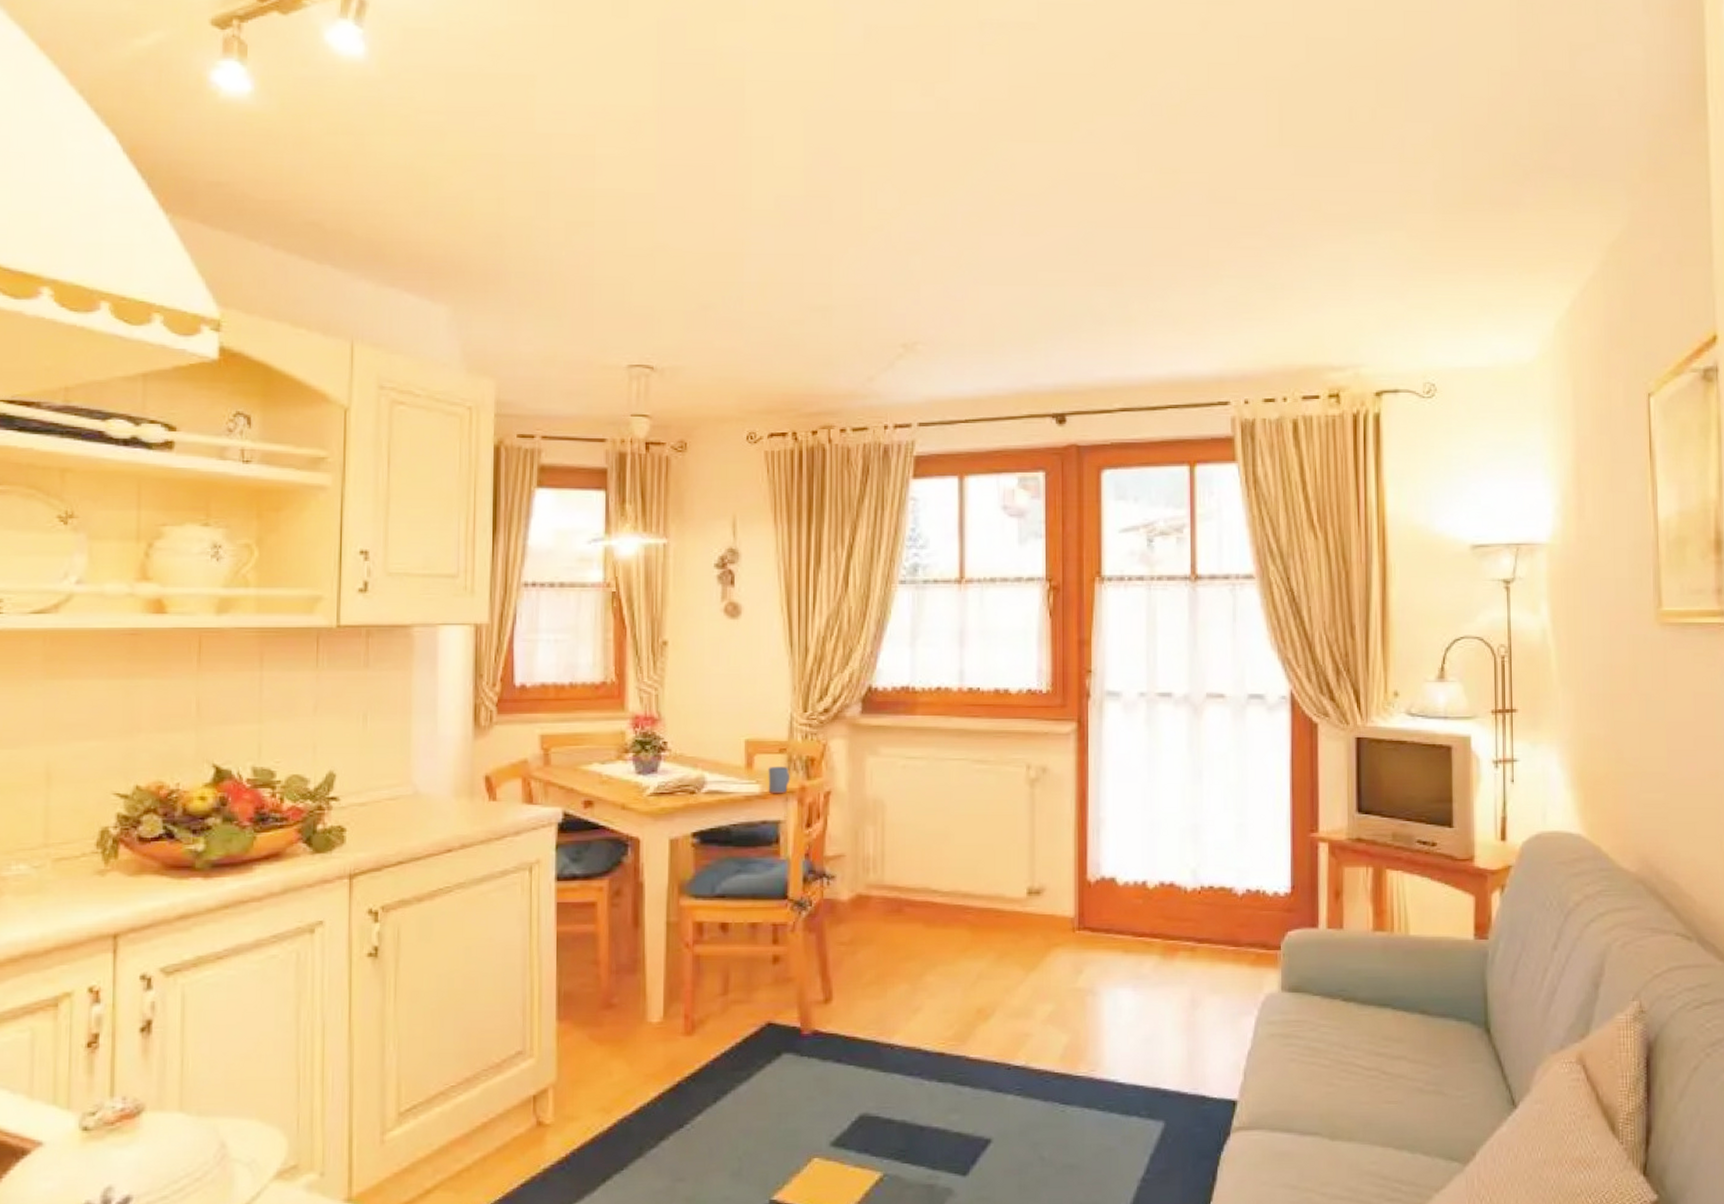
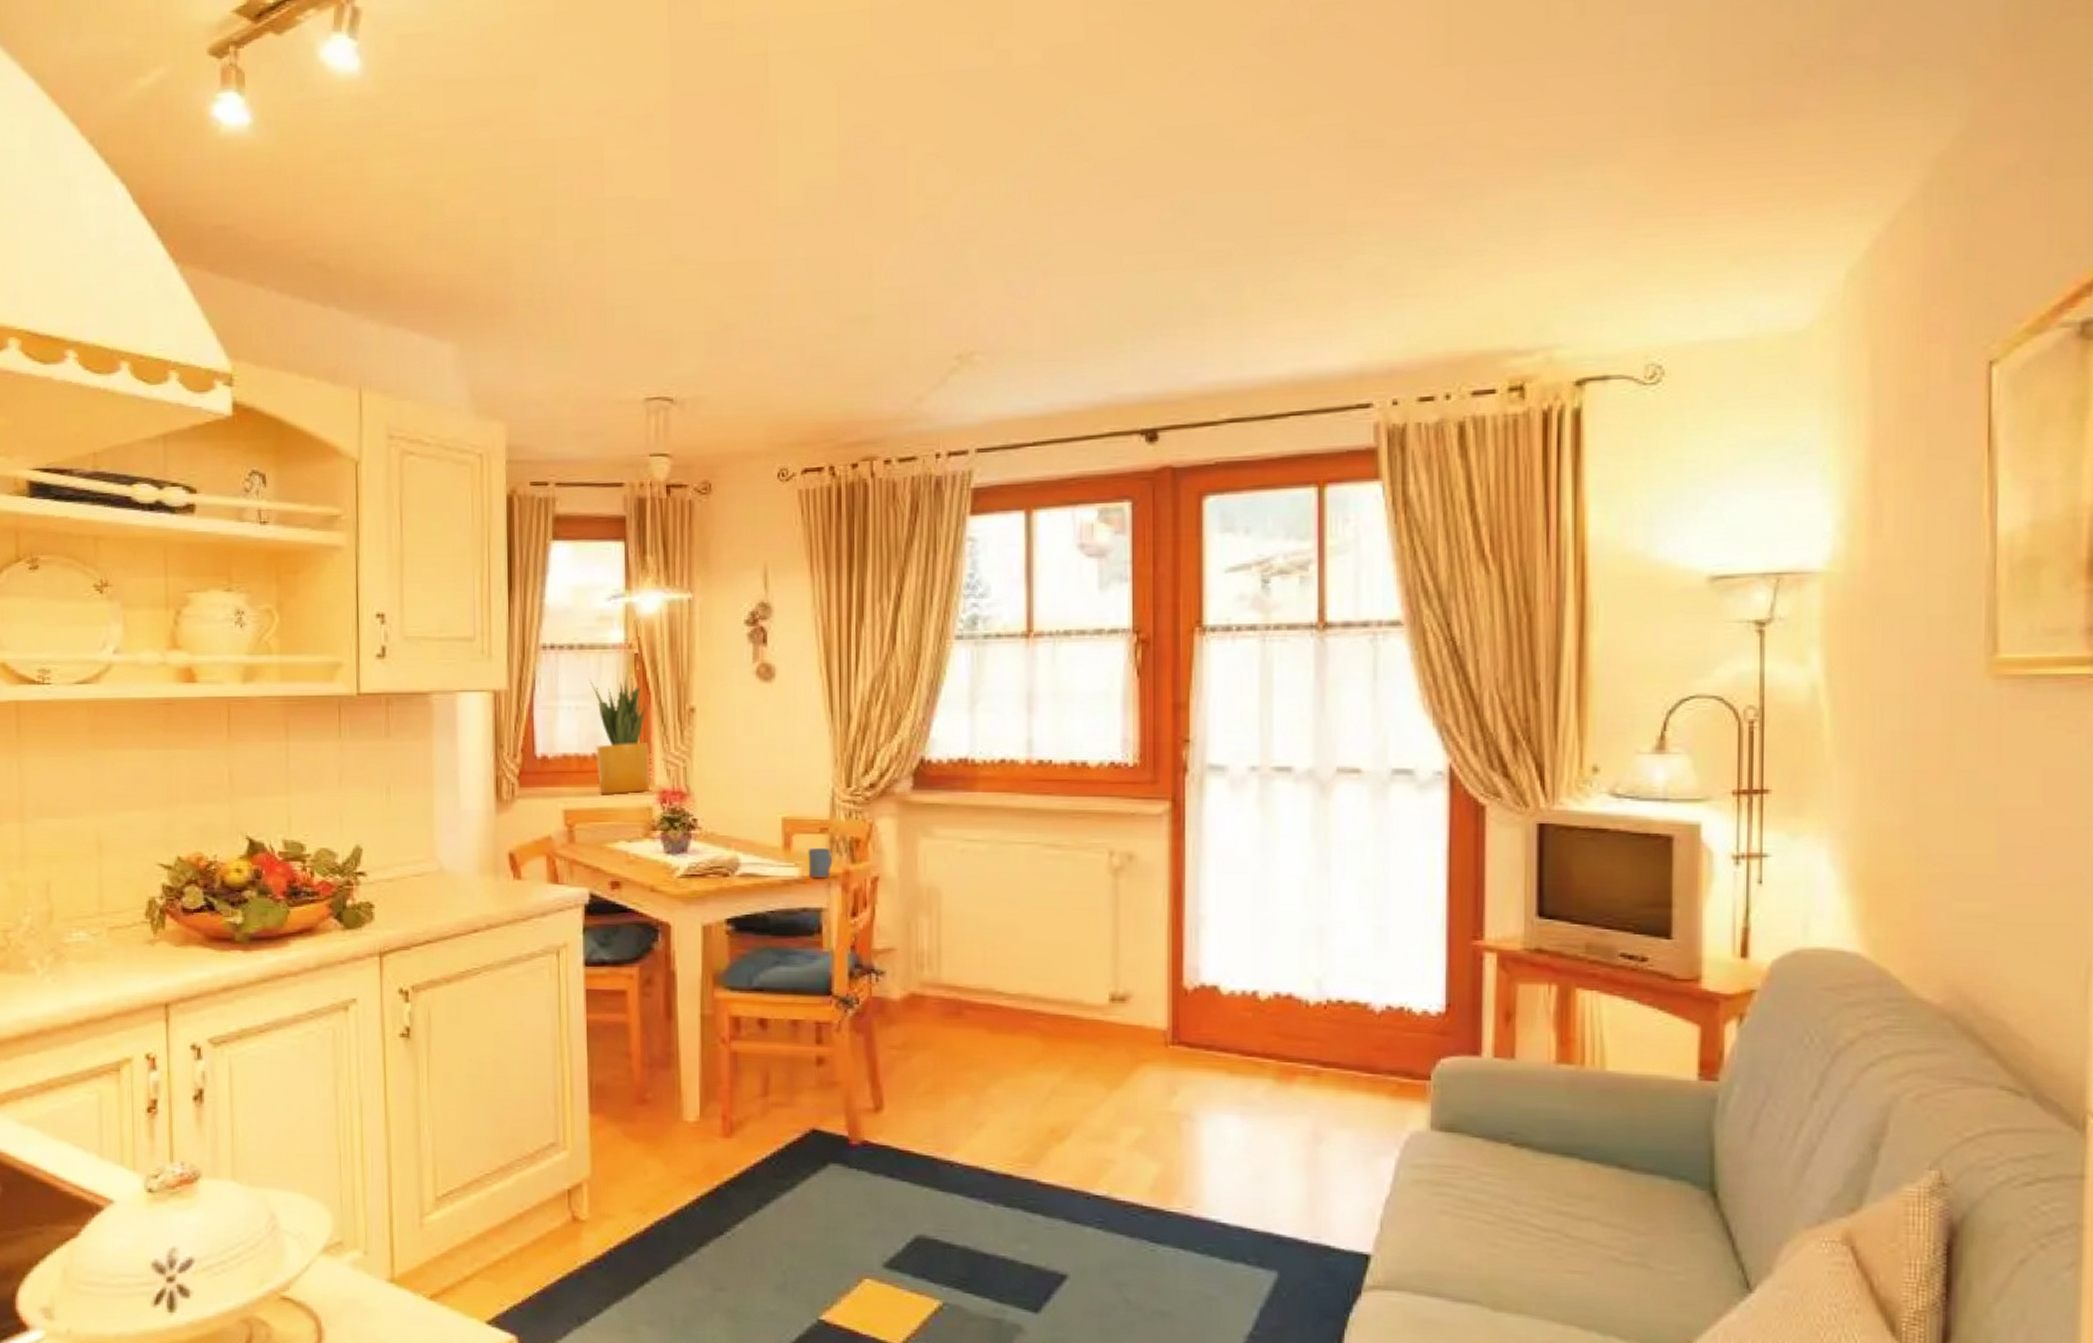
planter: none [568,609,625,721] -> present [589,672,651,795]

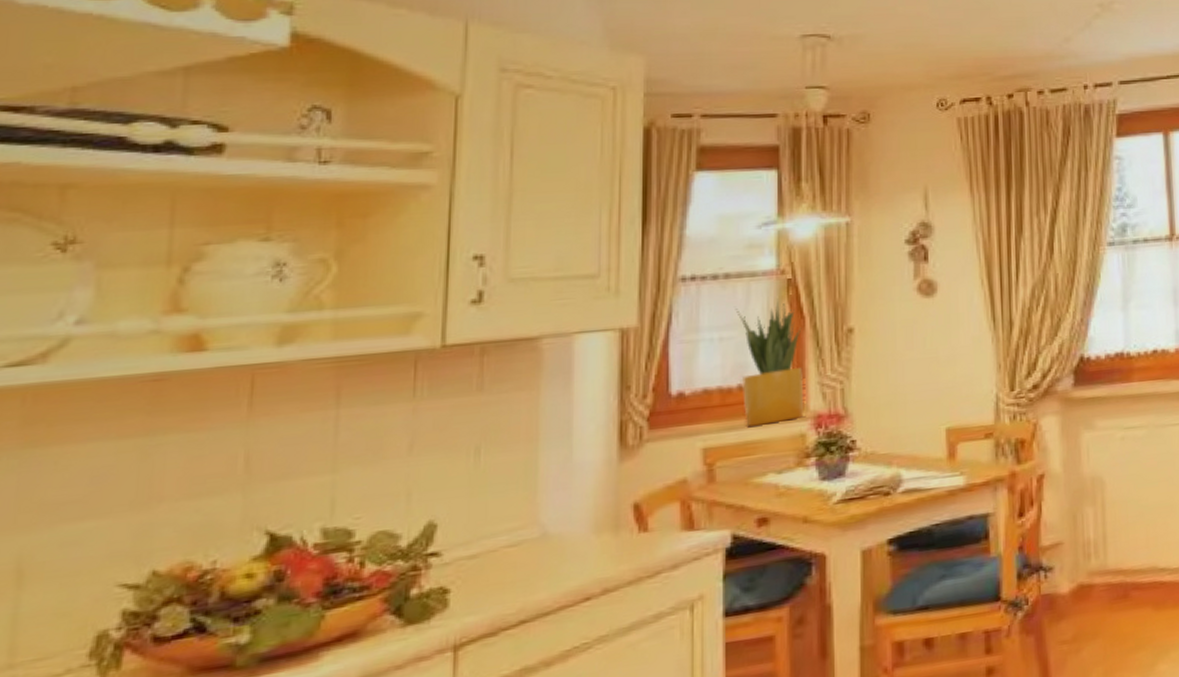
mug: present [808,848,833,879] -> none [973,453,999,485]

